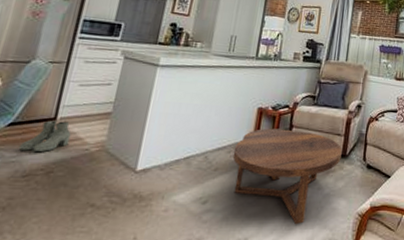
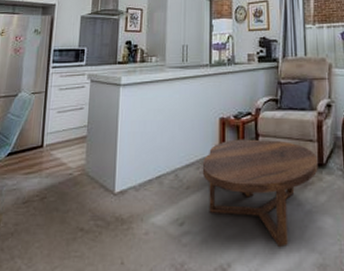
boots: present [19,120,72,153] -> none [18,148,56,180]

